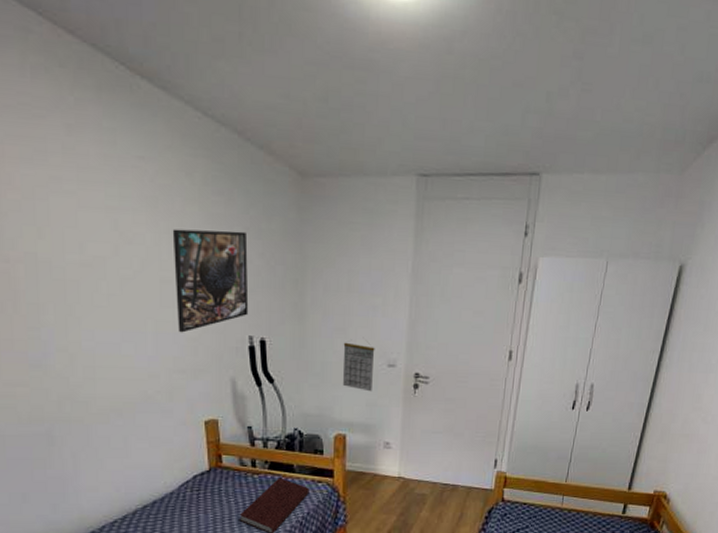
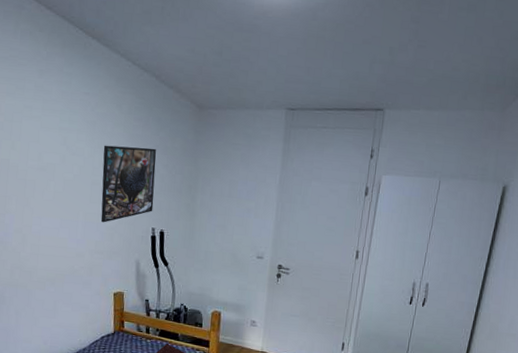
calendar: present [343,341,375,392] -> none [221,236,248,278]

